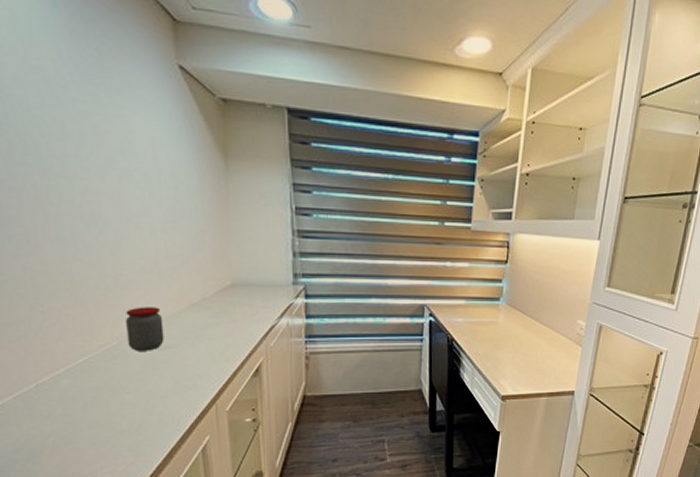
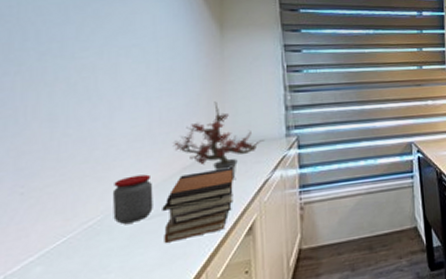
book stack: none [172,309,240,373] -> present [162,167,233,243]
potted plant: none [180,239,271,321] -> present [173,101,264,179]

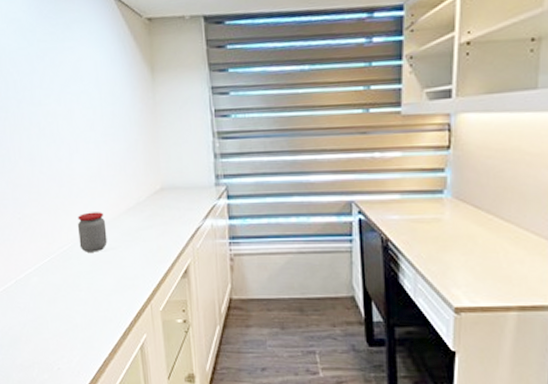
book stack: present [162,167,233,243] -> none [114,212,170,273]
potted plant: present [173,101,264,179] -> none [118,147,195,223]

